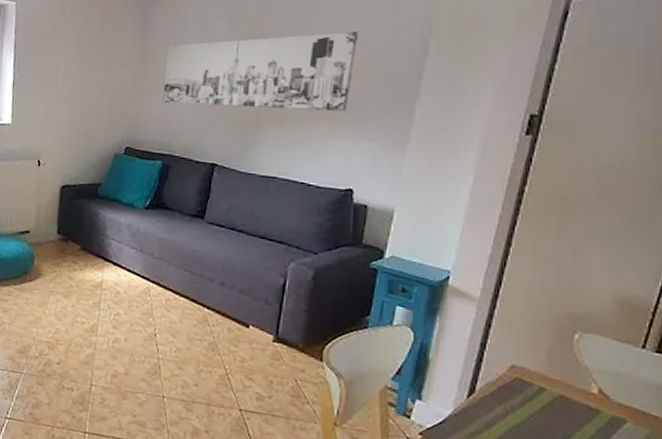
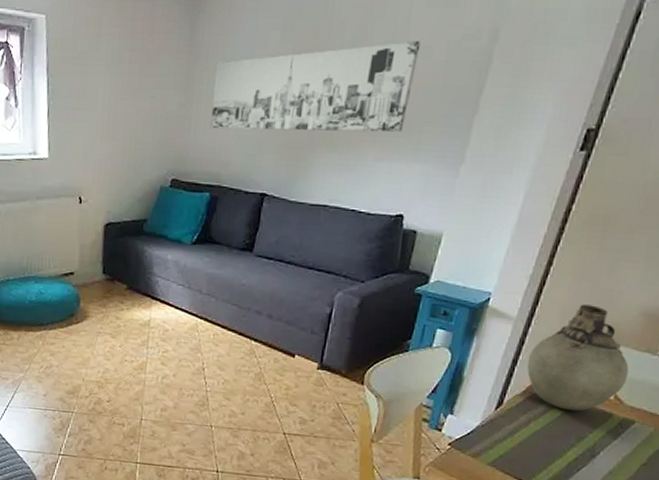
vase: none [497,288,611,406] -> present [526,304,629,412]

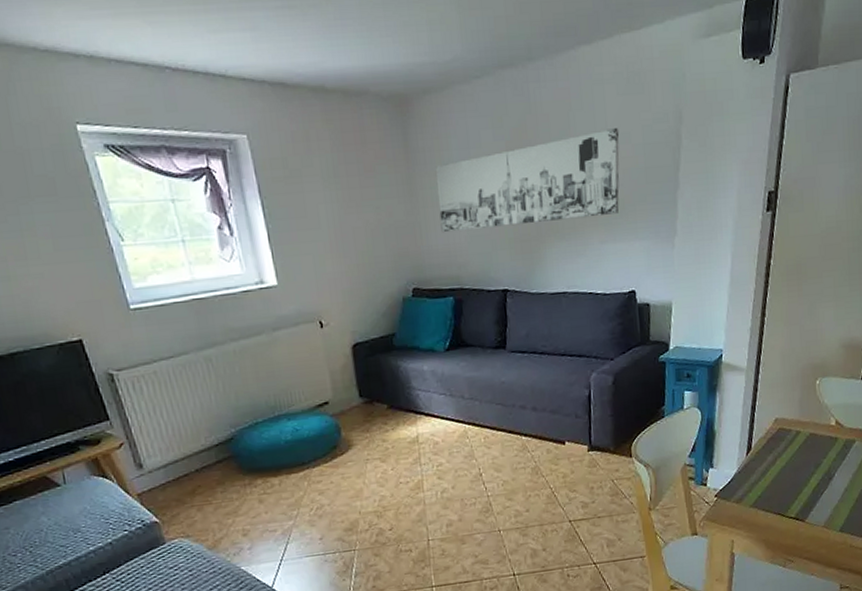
vase: present [526,304,629,412] -> none [763,345,842,443]

